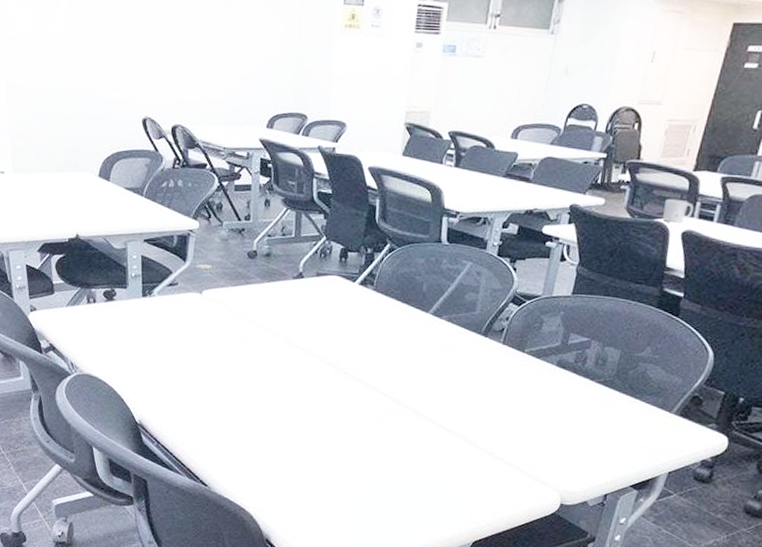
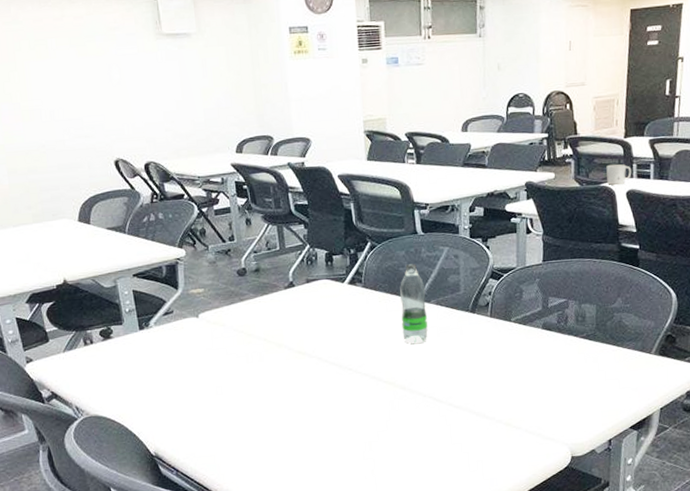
bottle: none [406,273,440,359] -> present [400,264,428,345]

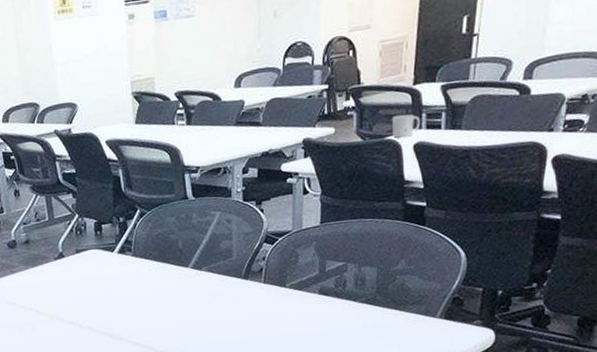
bottle: present [400,264,428,345] -> none [170,230,199,313]

